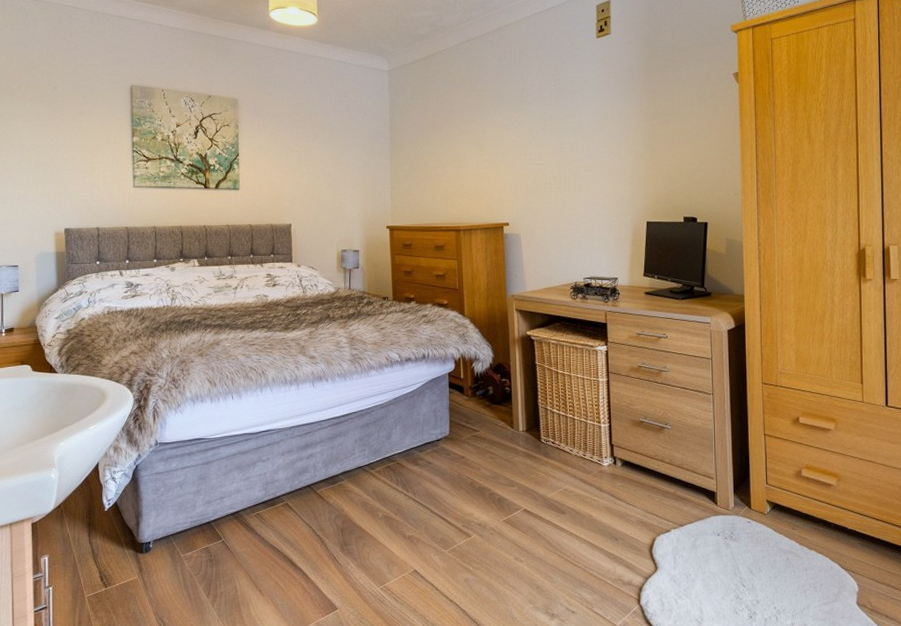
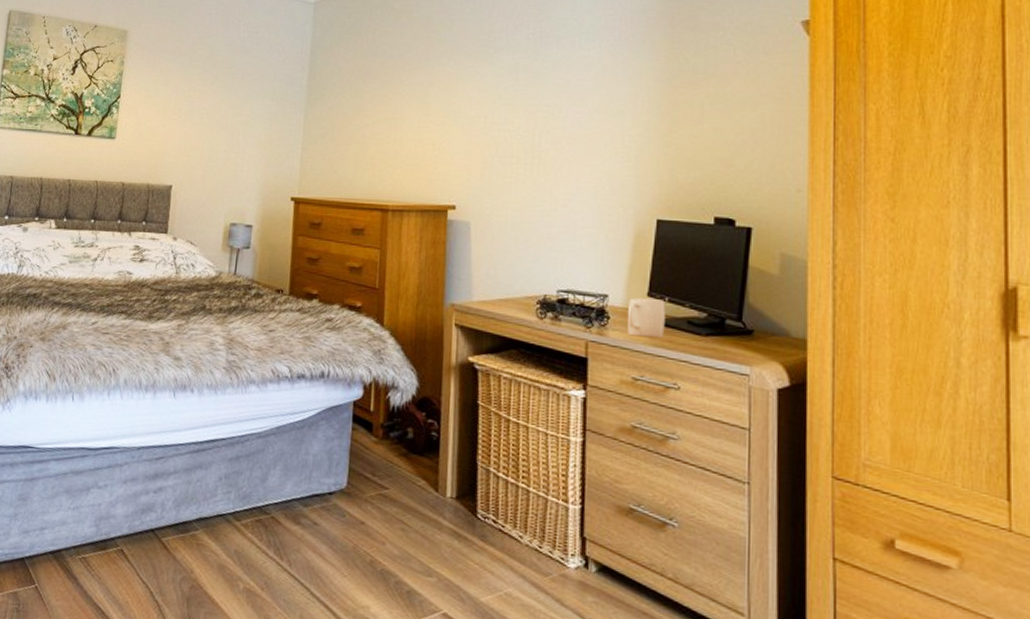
mug: none [631,277,656,305] -> present [627,297,666,339]

